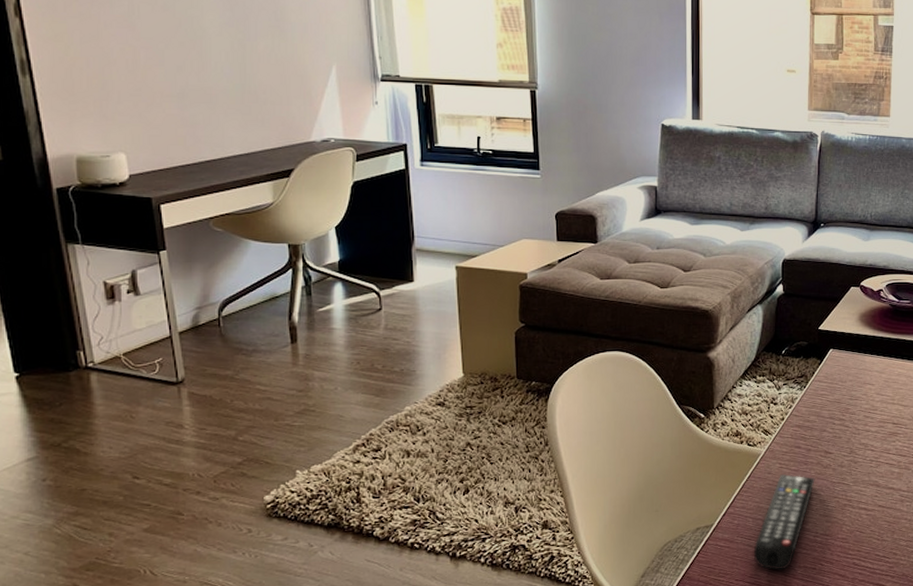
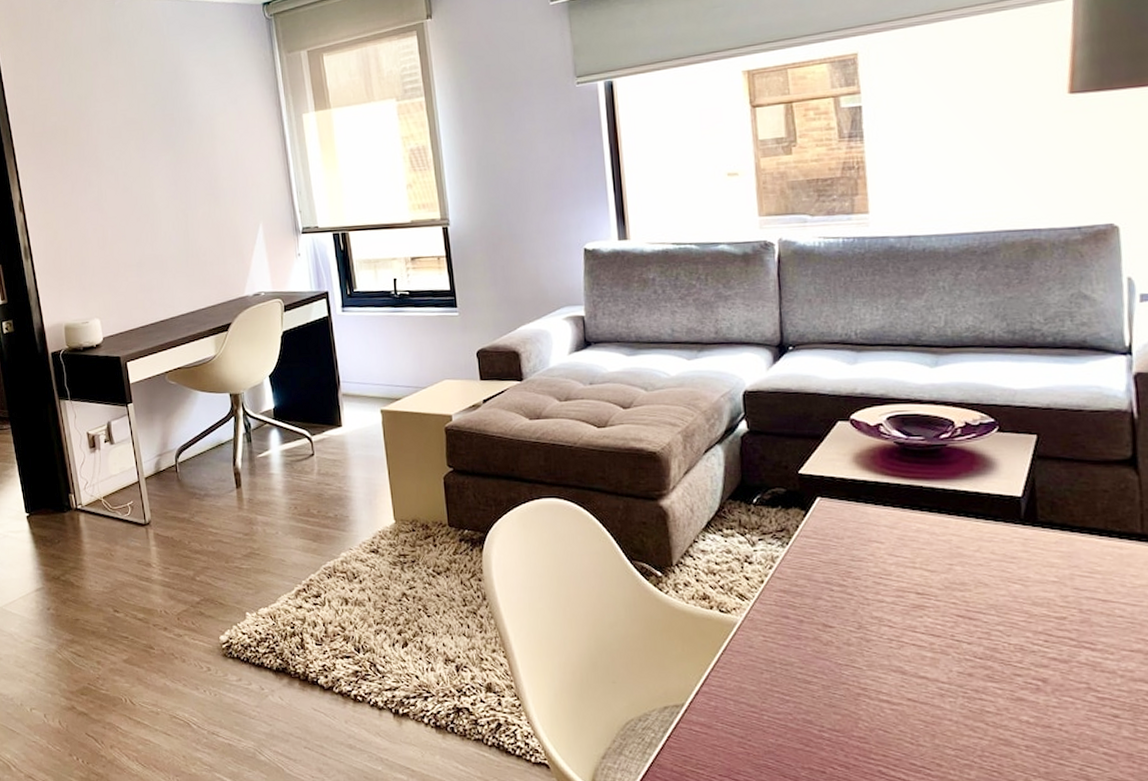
remote control: present [753,474,815,570] -> none [739,650,813,769]

